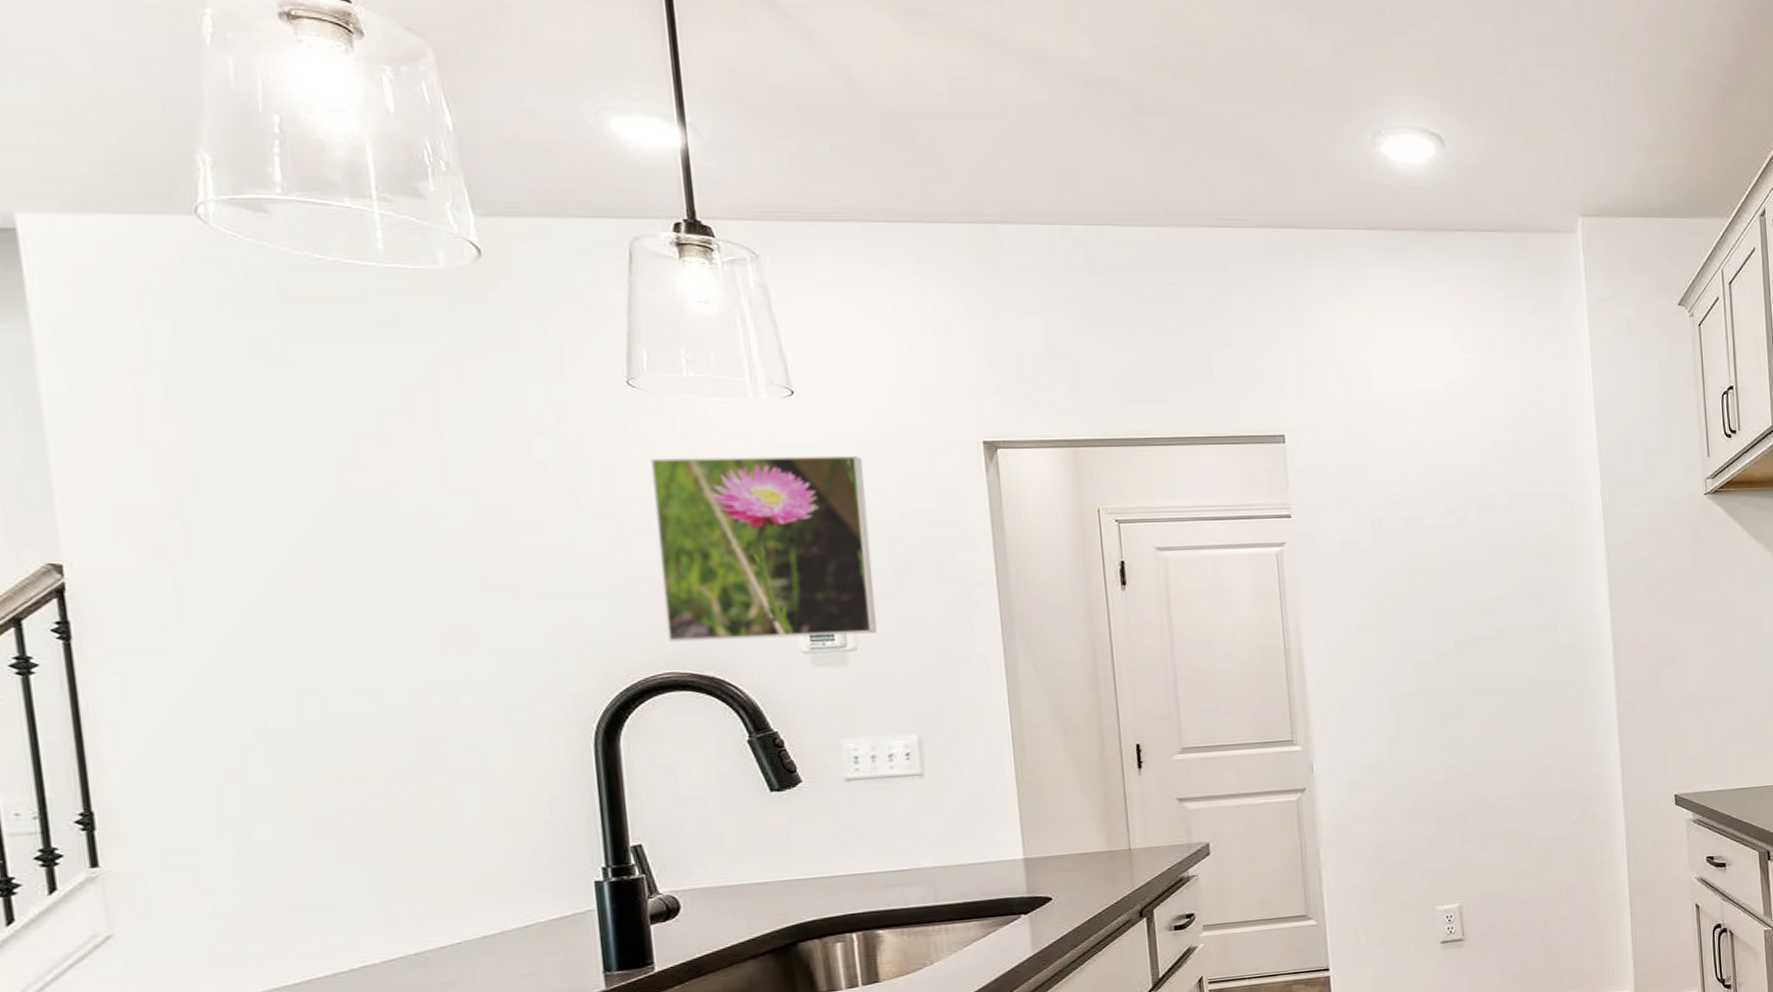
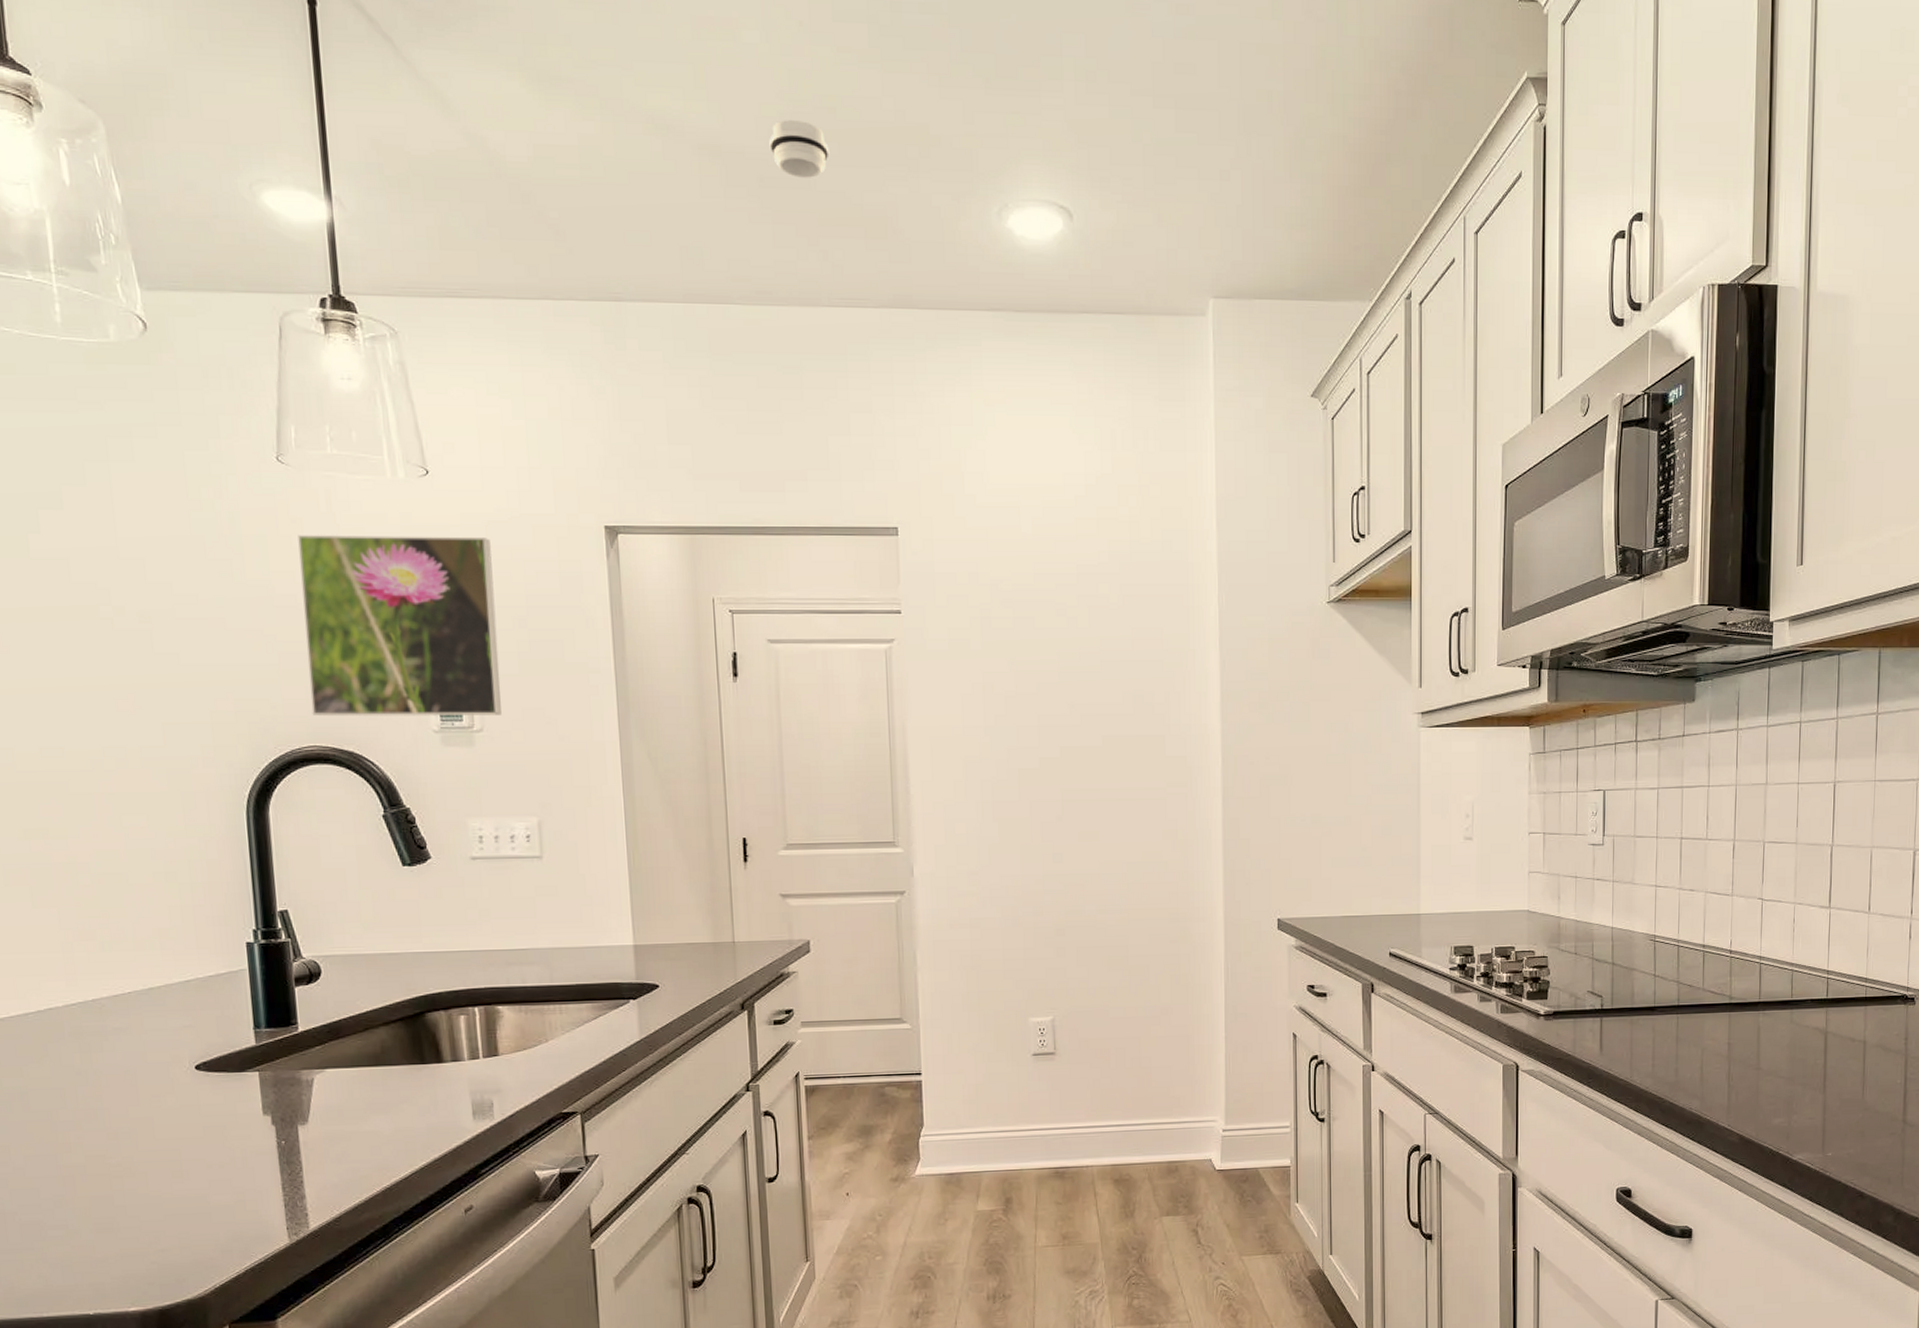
smoke detector: none [1143,53,1204,107] -> present [769,120,830,178]

